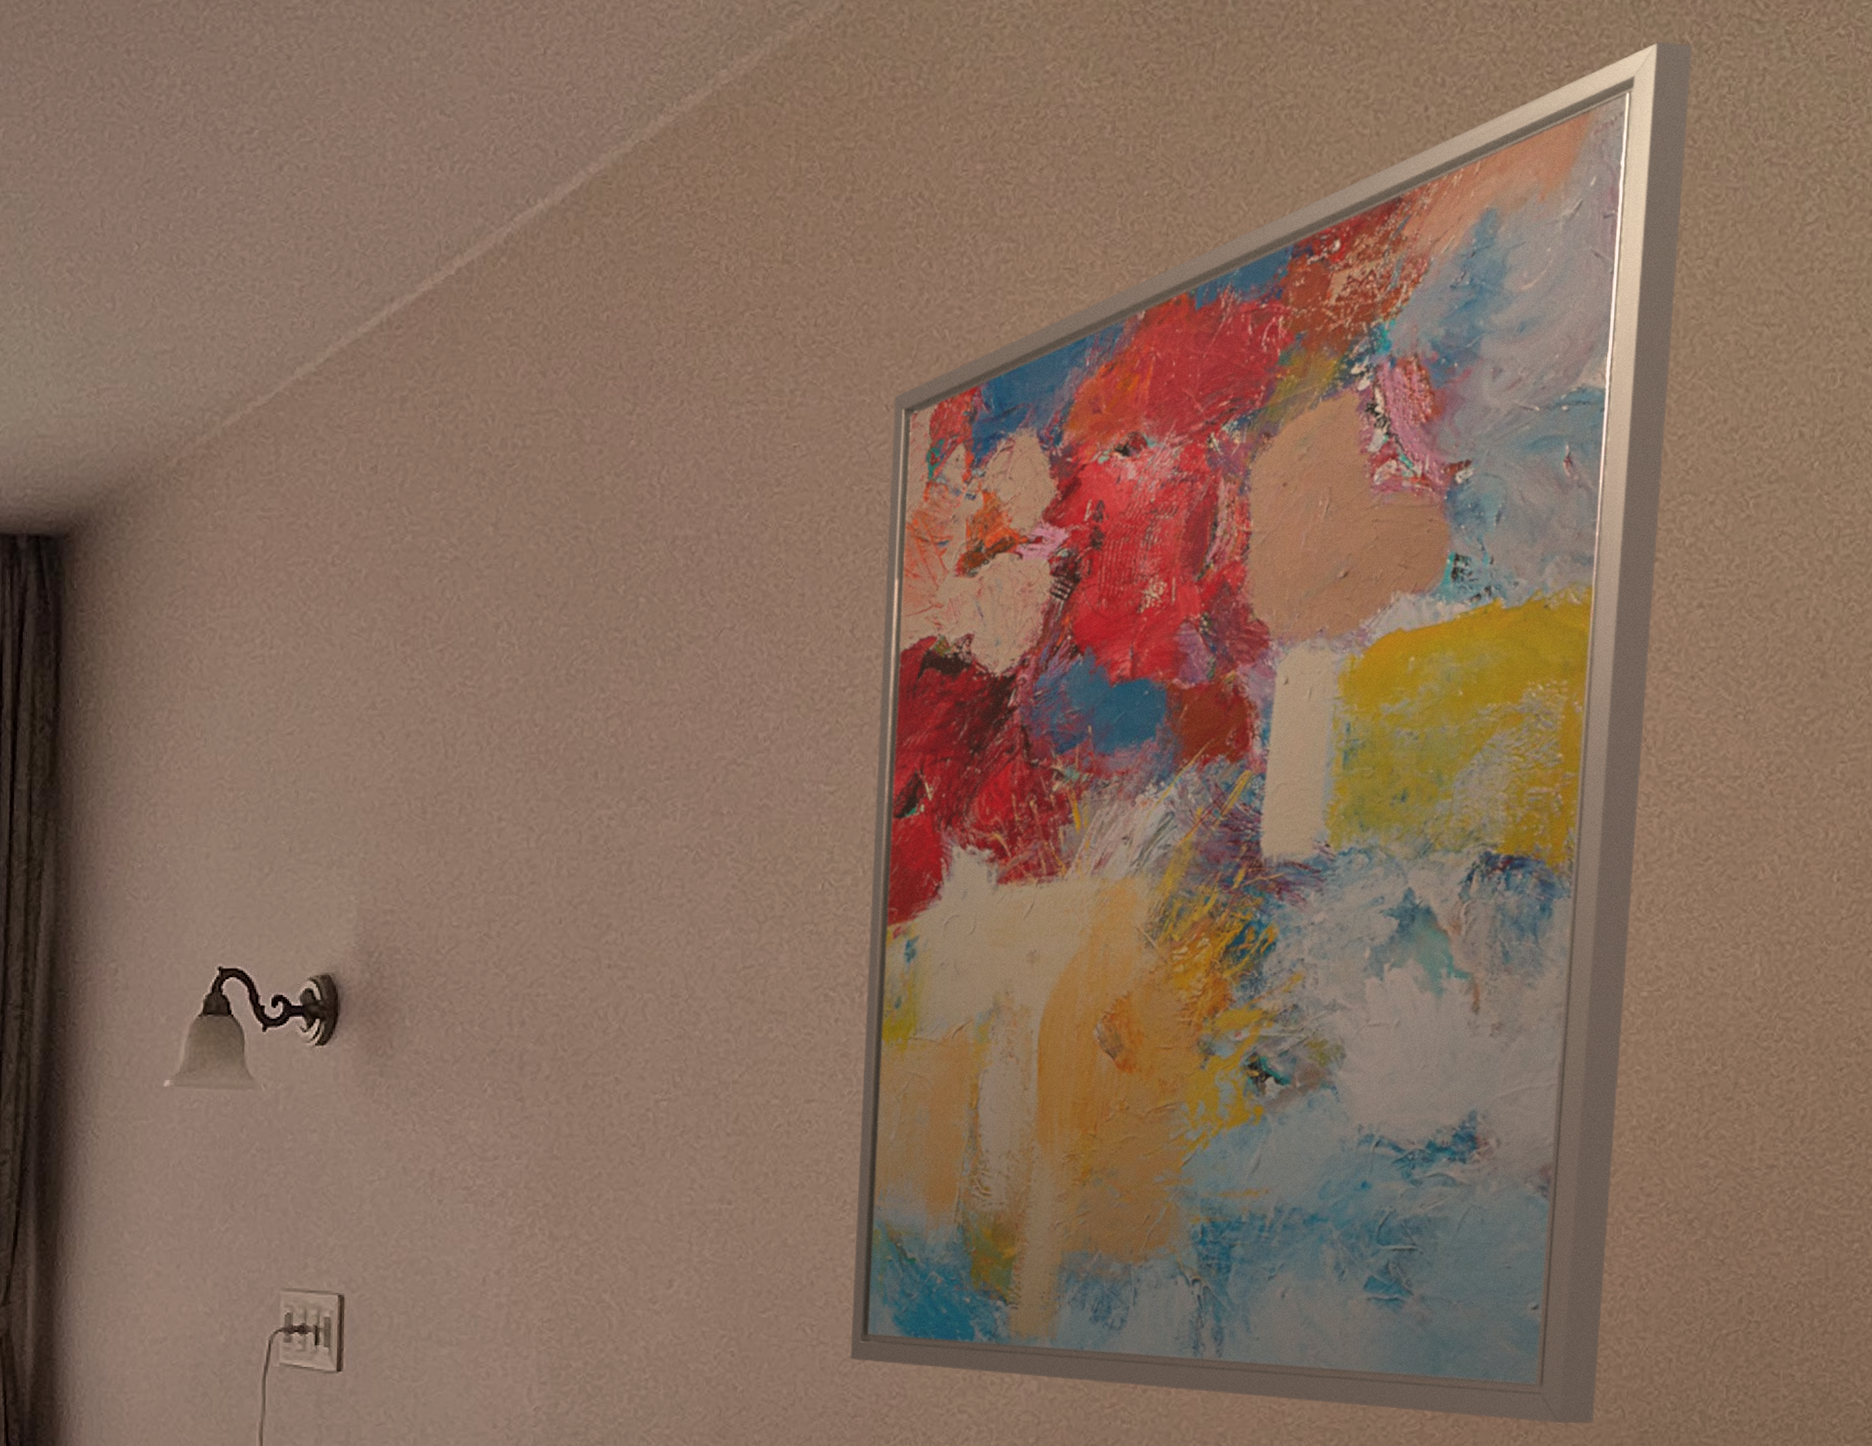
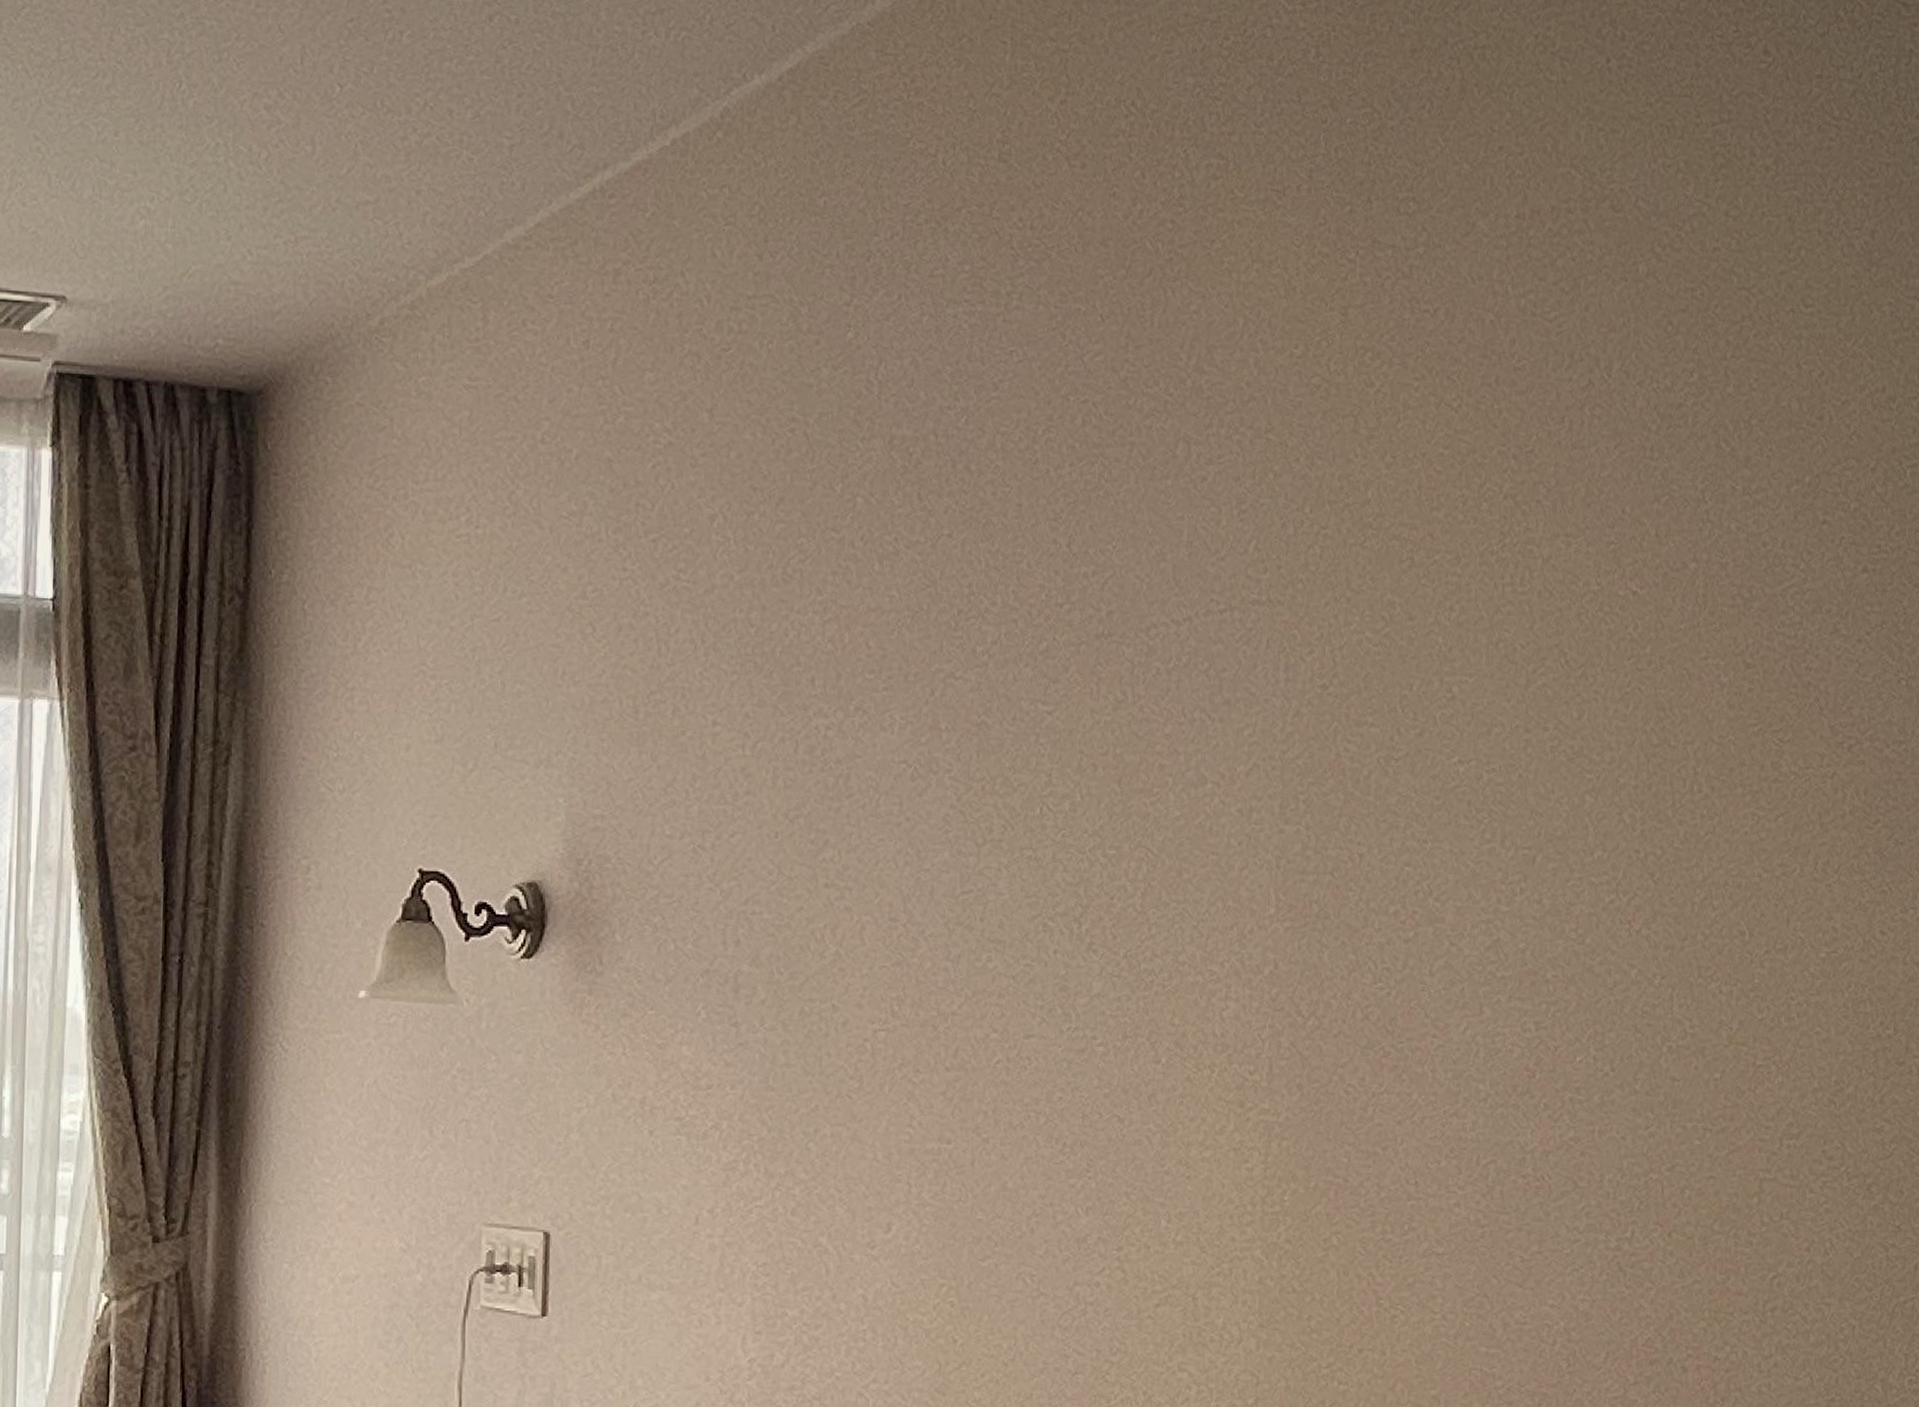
wall art: present [850,42,1692,1424] -> none [1071,15,1846,1391]

